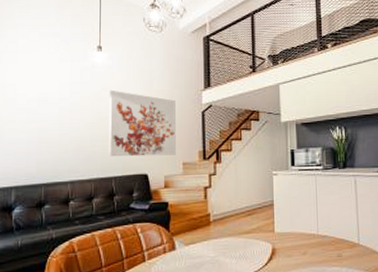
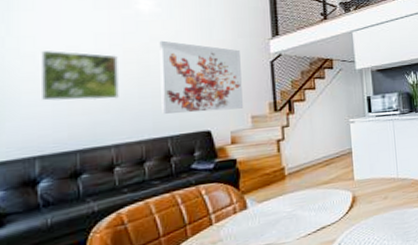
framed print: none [19,97,76,141] -> present [41,51,119,101]

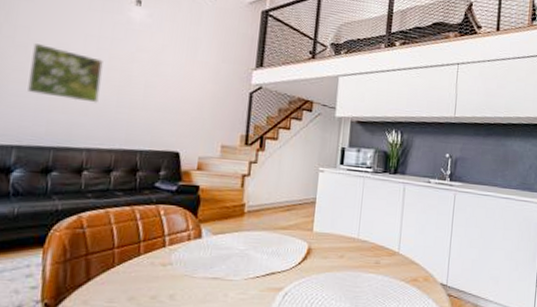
wall art: present [159,40,243,114] -> none [136,52,221,136]

